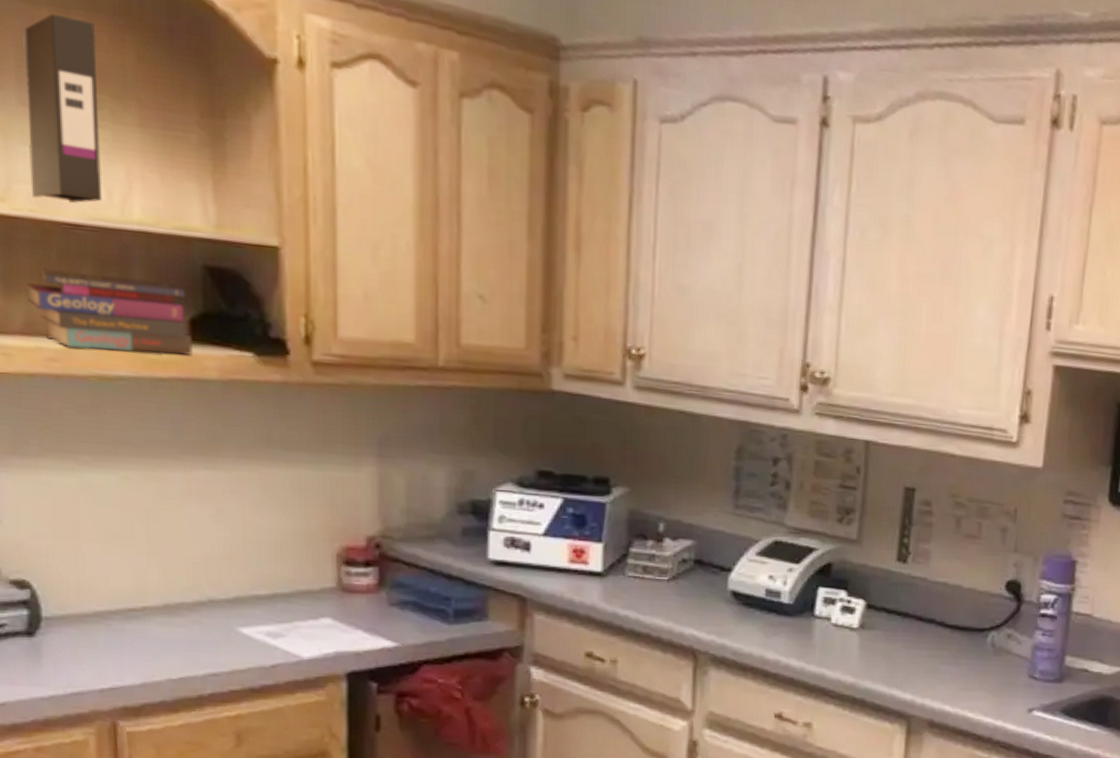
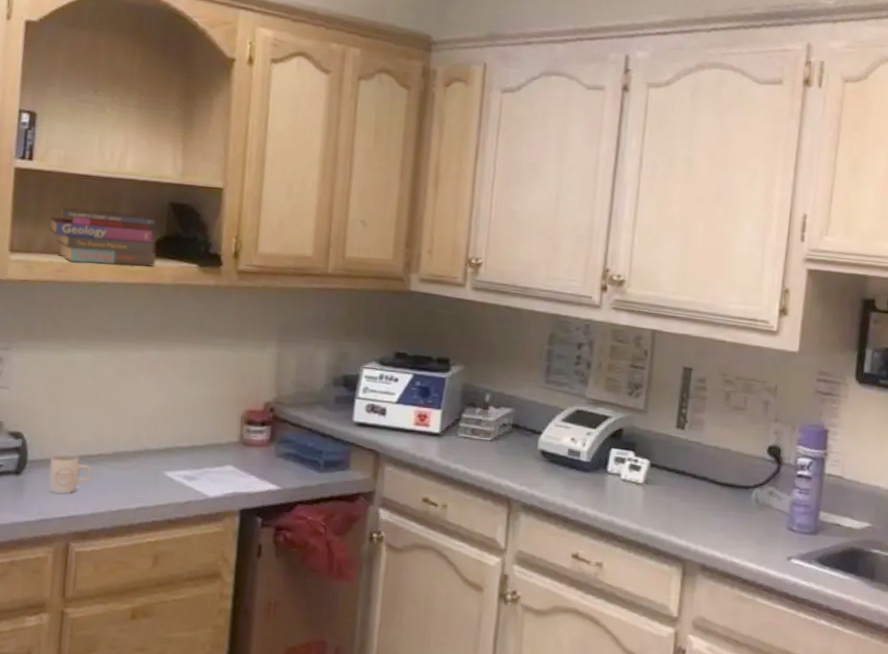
binder: present [22,13,102,204] -> none [61,34,117,162]
mug: none [73,608,136,659] -> present [48,454,92,494]

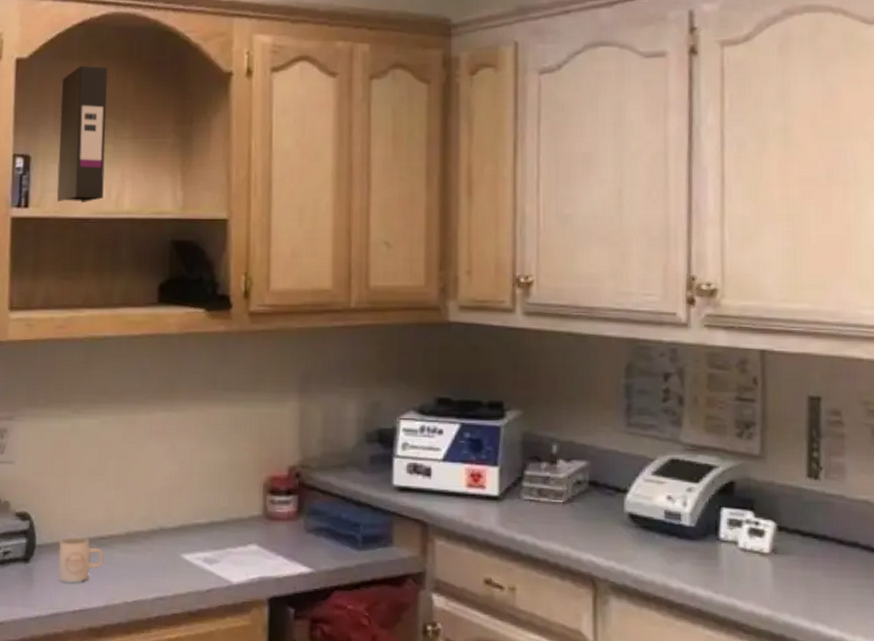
books: present [49,207,156,267] -> none [48,255,160,317]
binder: none [61,34,117,162] -> present [56,65,108,203]

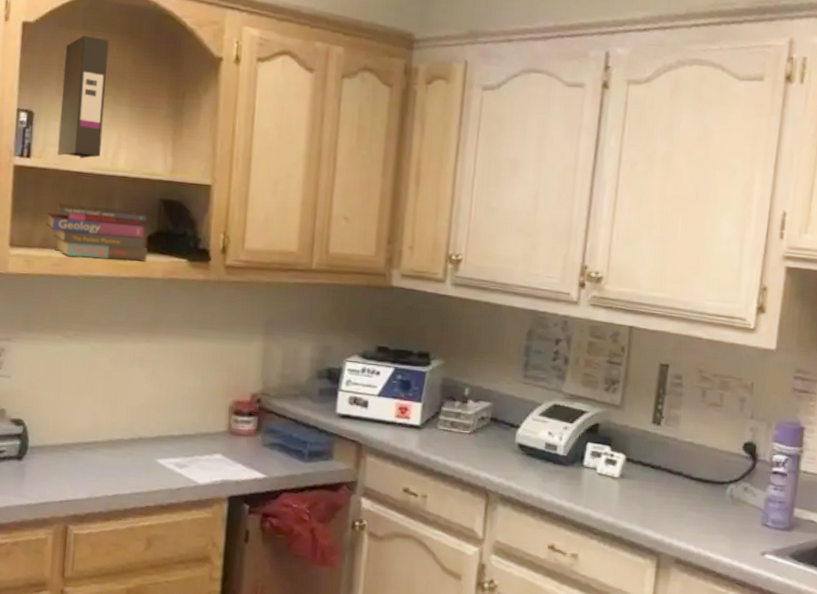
books: none [48,255,160,317] -> present [46,203,148,261]
mug: present [57,536,103,583] -> none [47,441,88,479]

